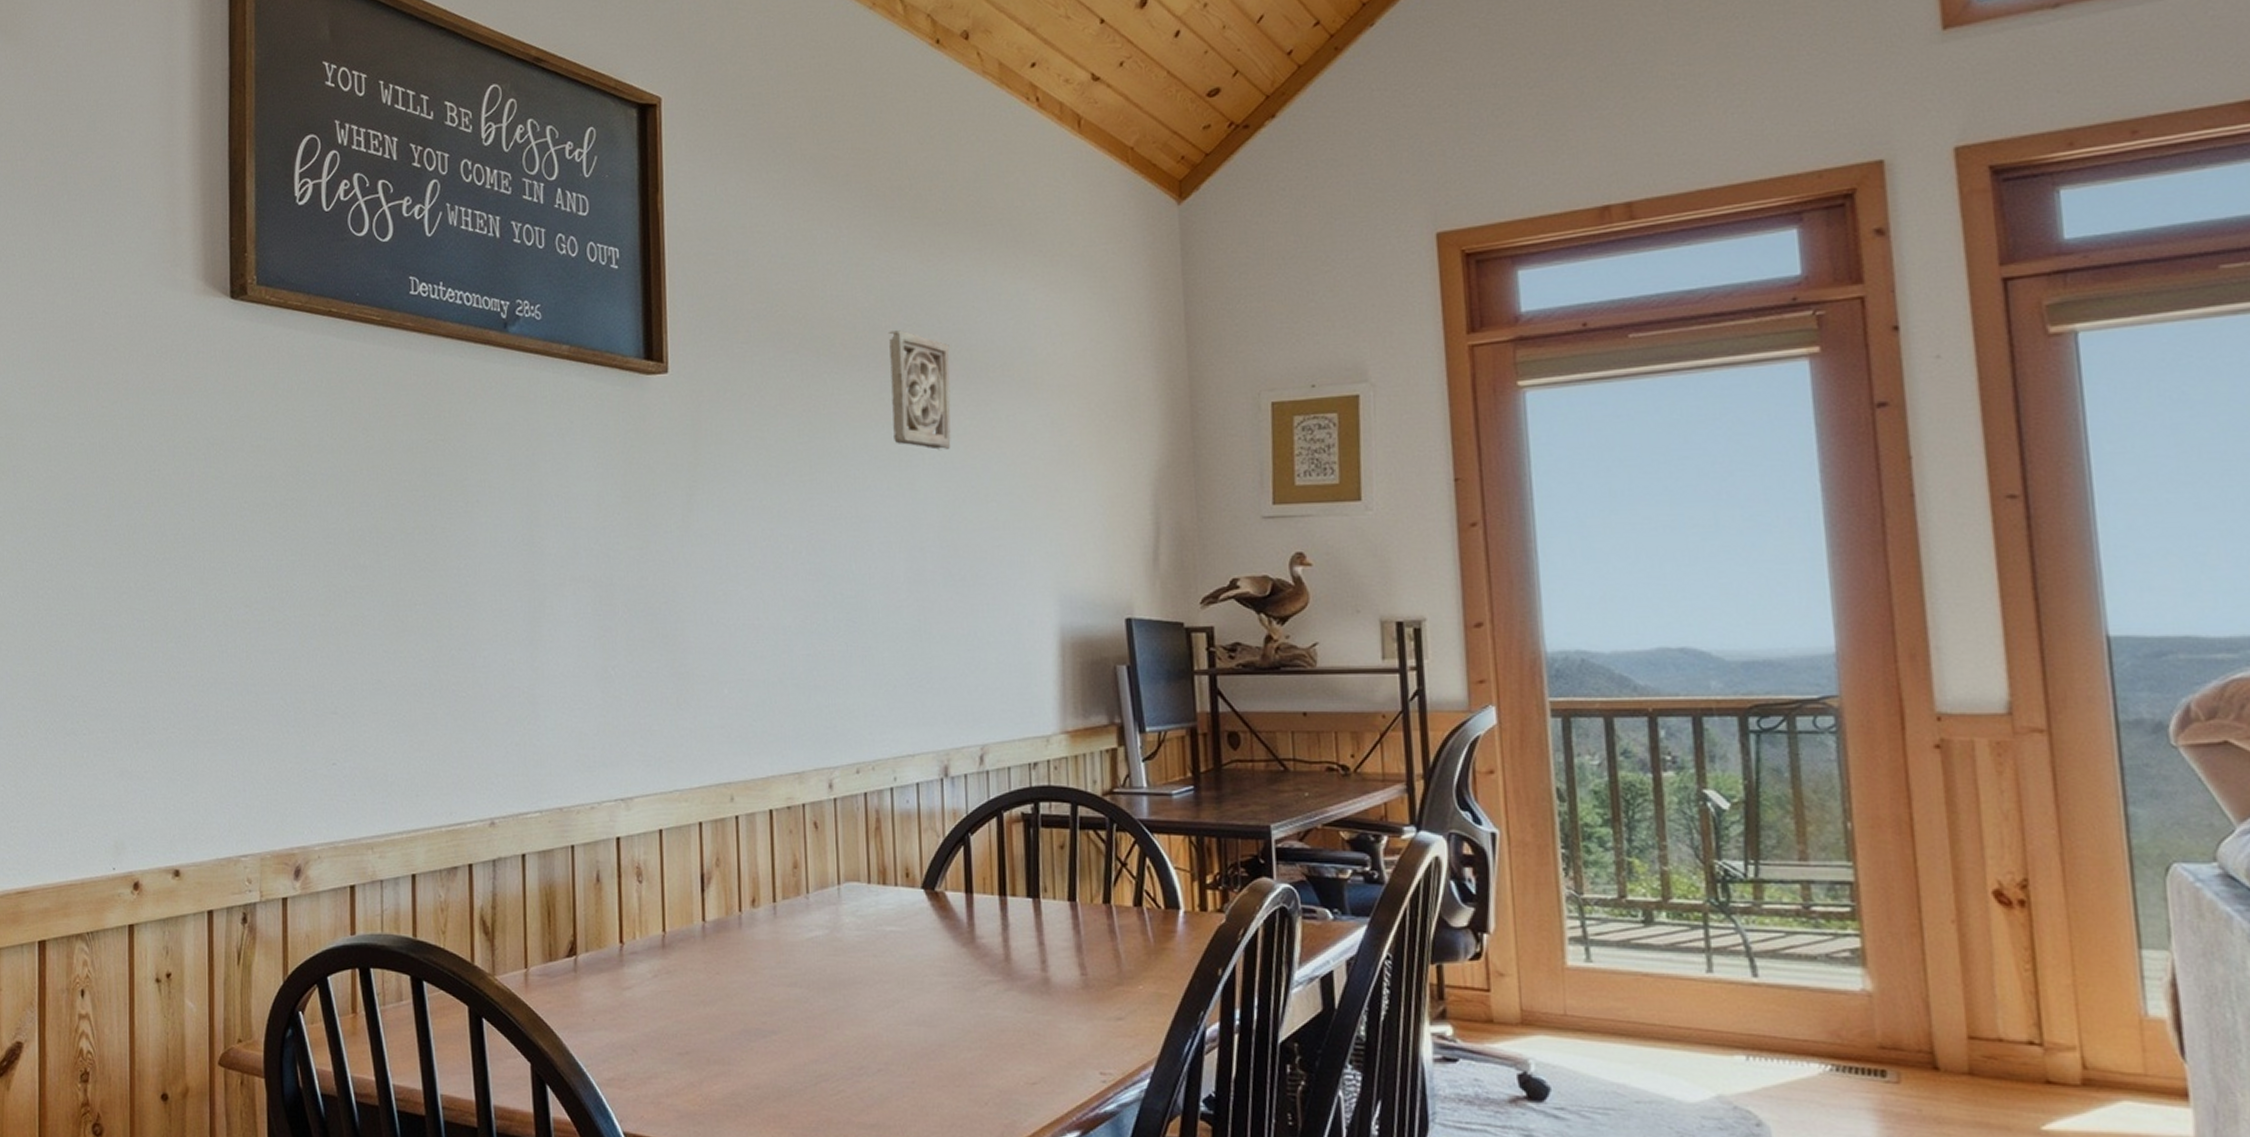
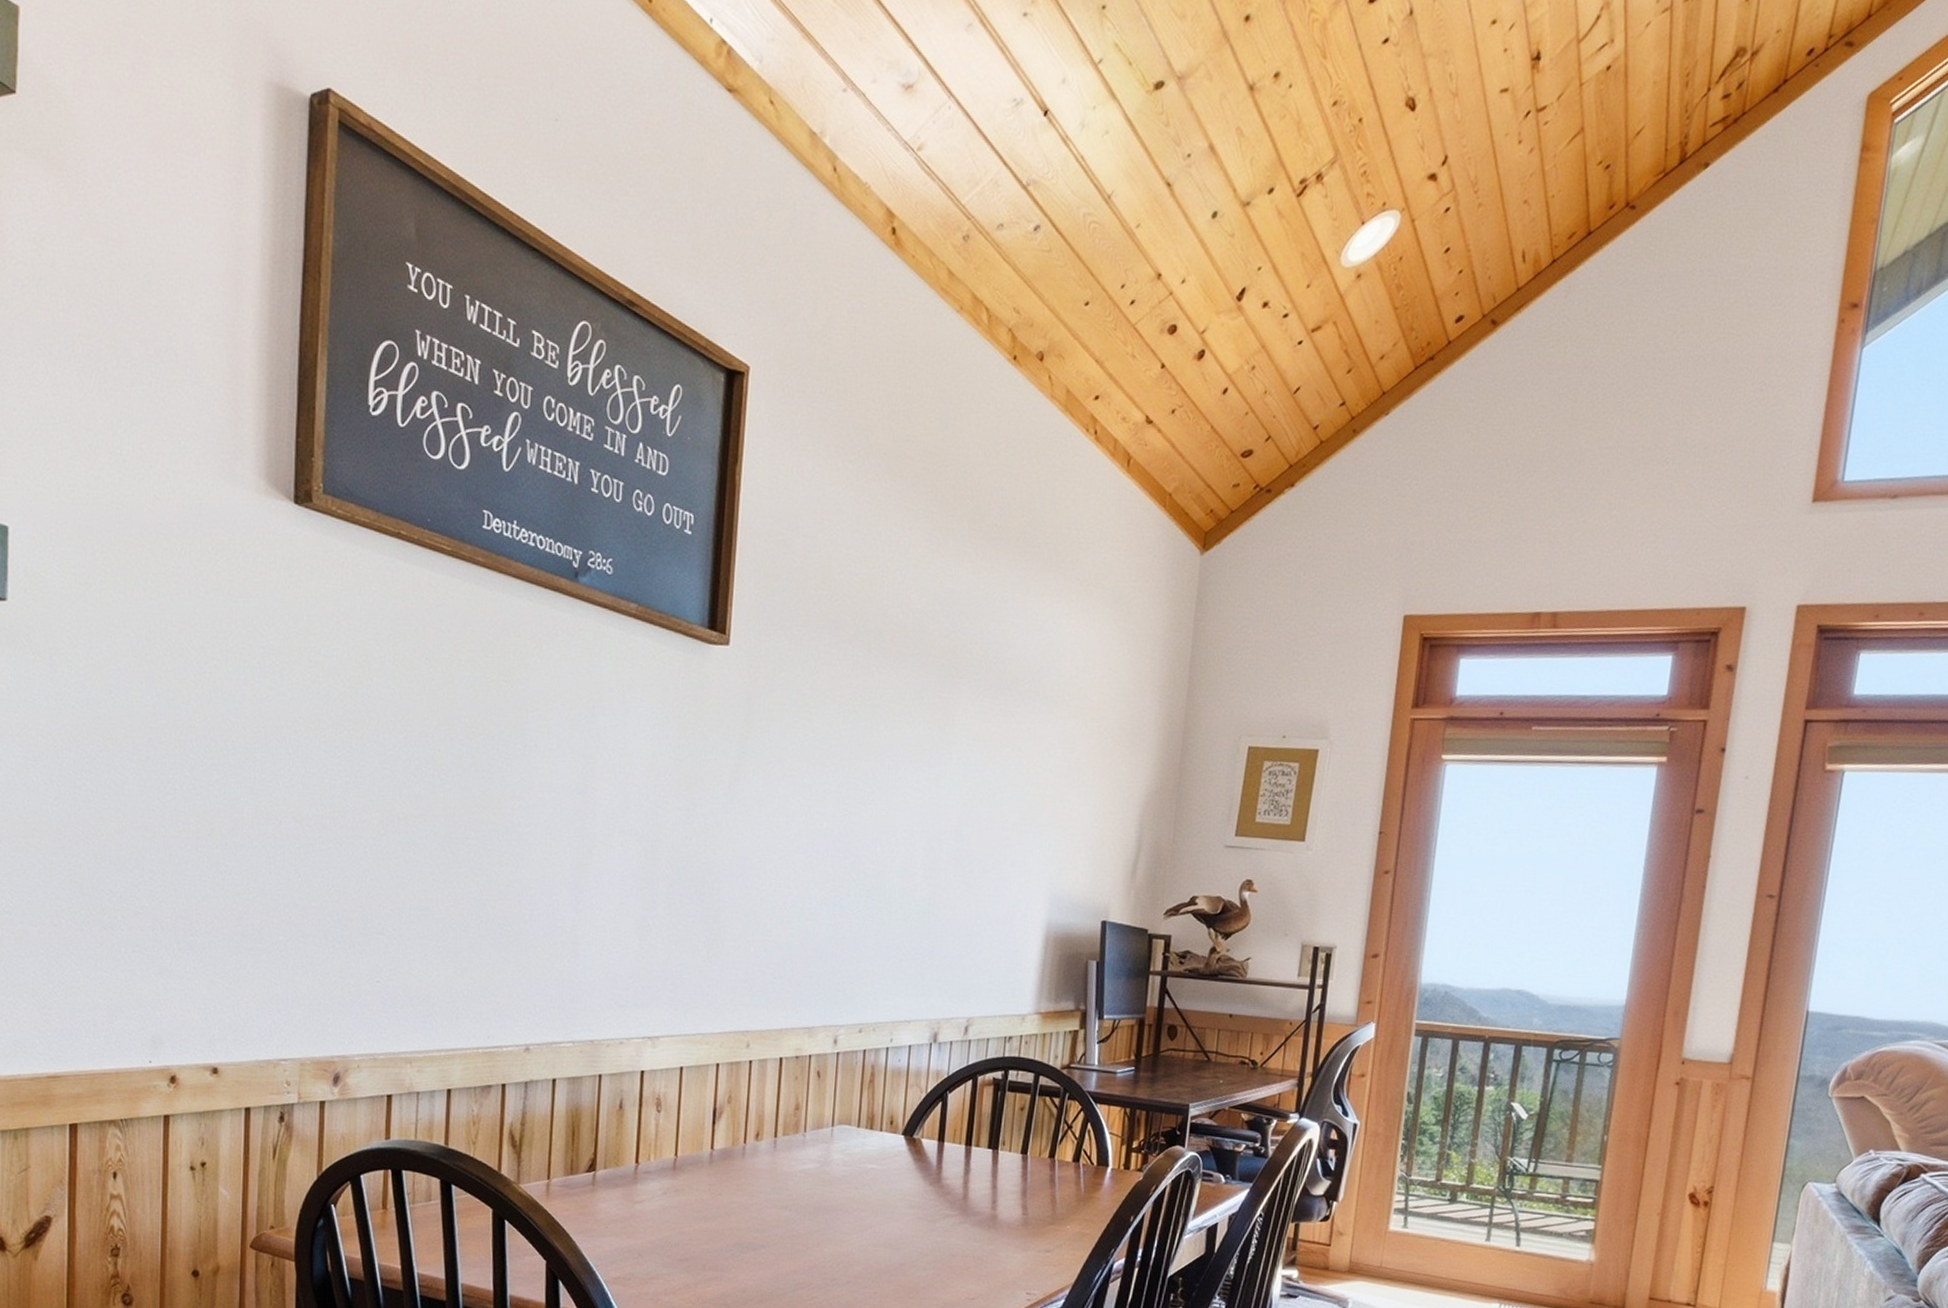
wall ornament: present [887,330,951,451] -> none [927,634,987,753]

